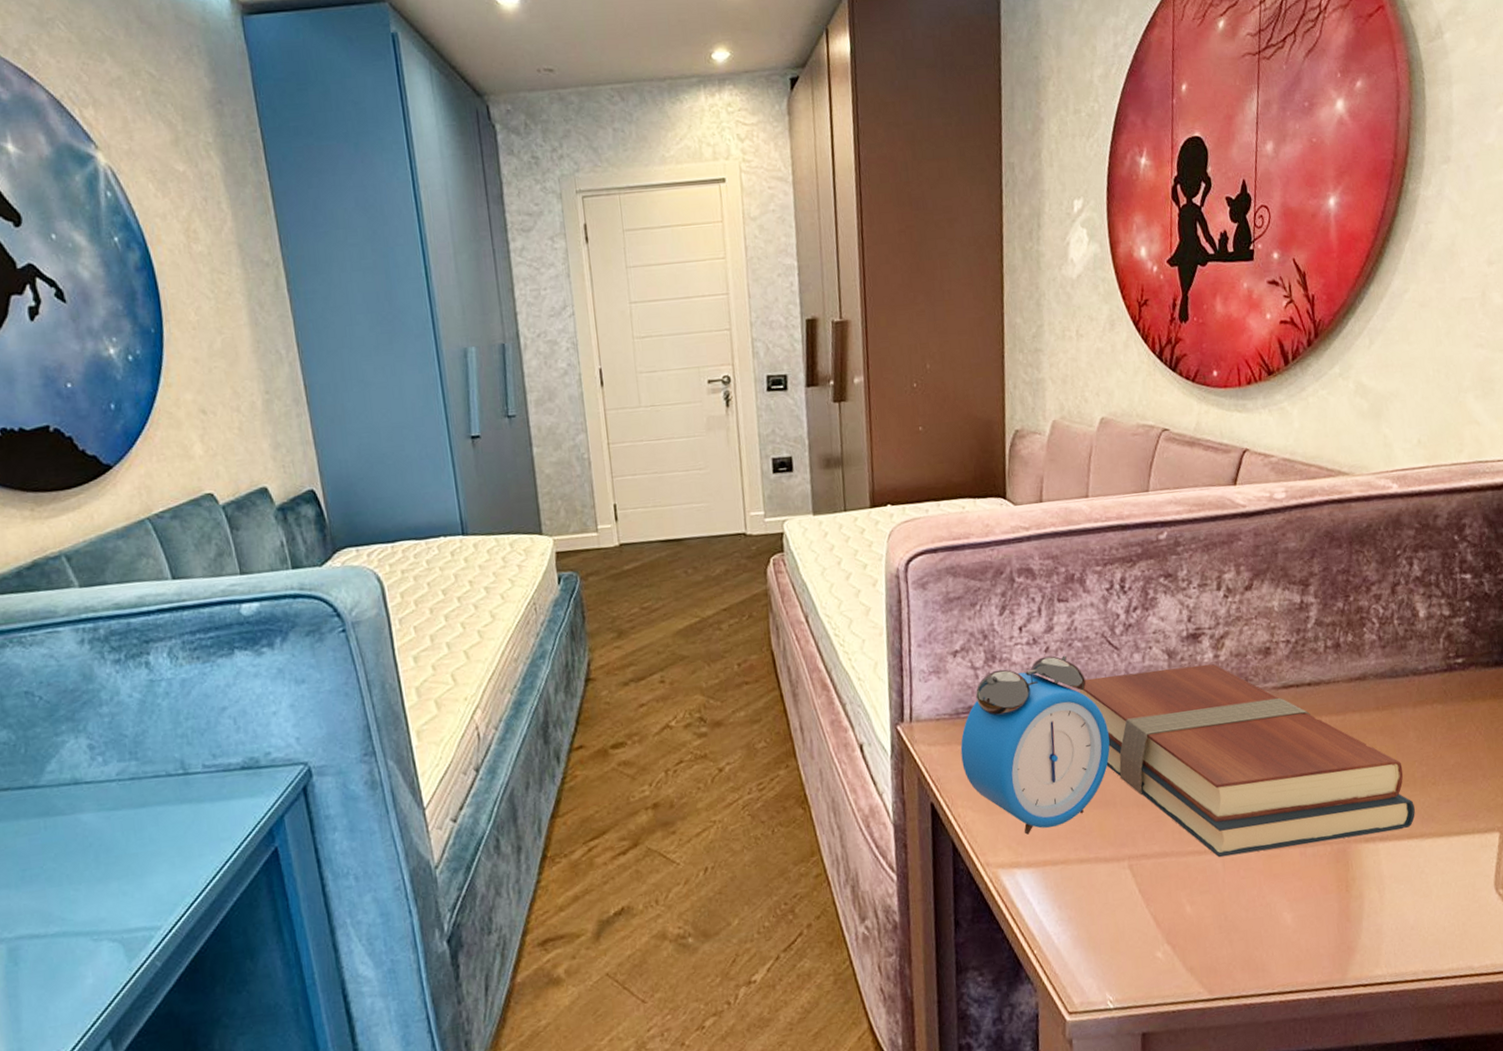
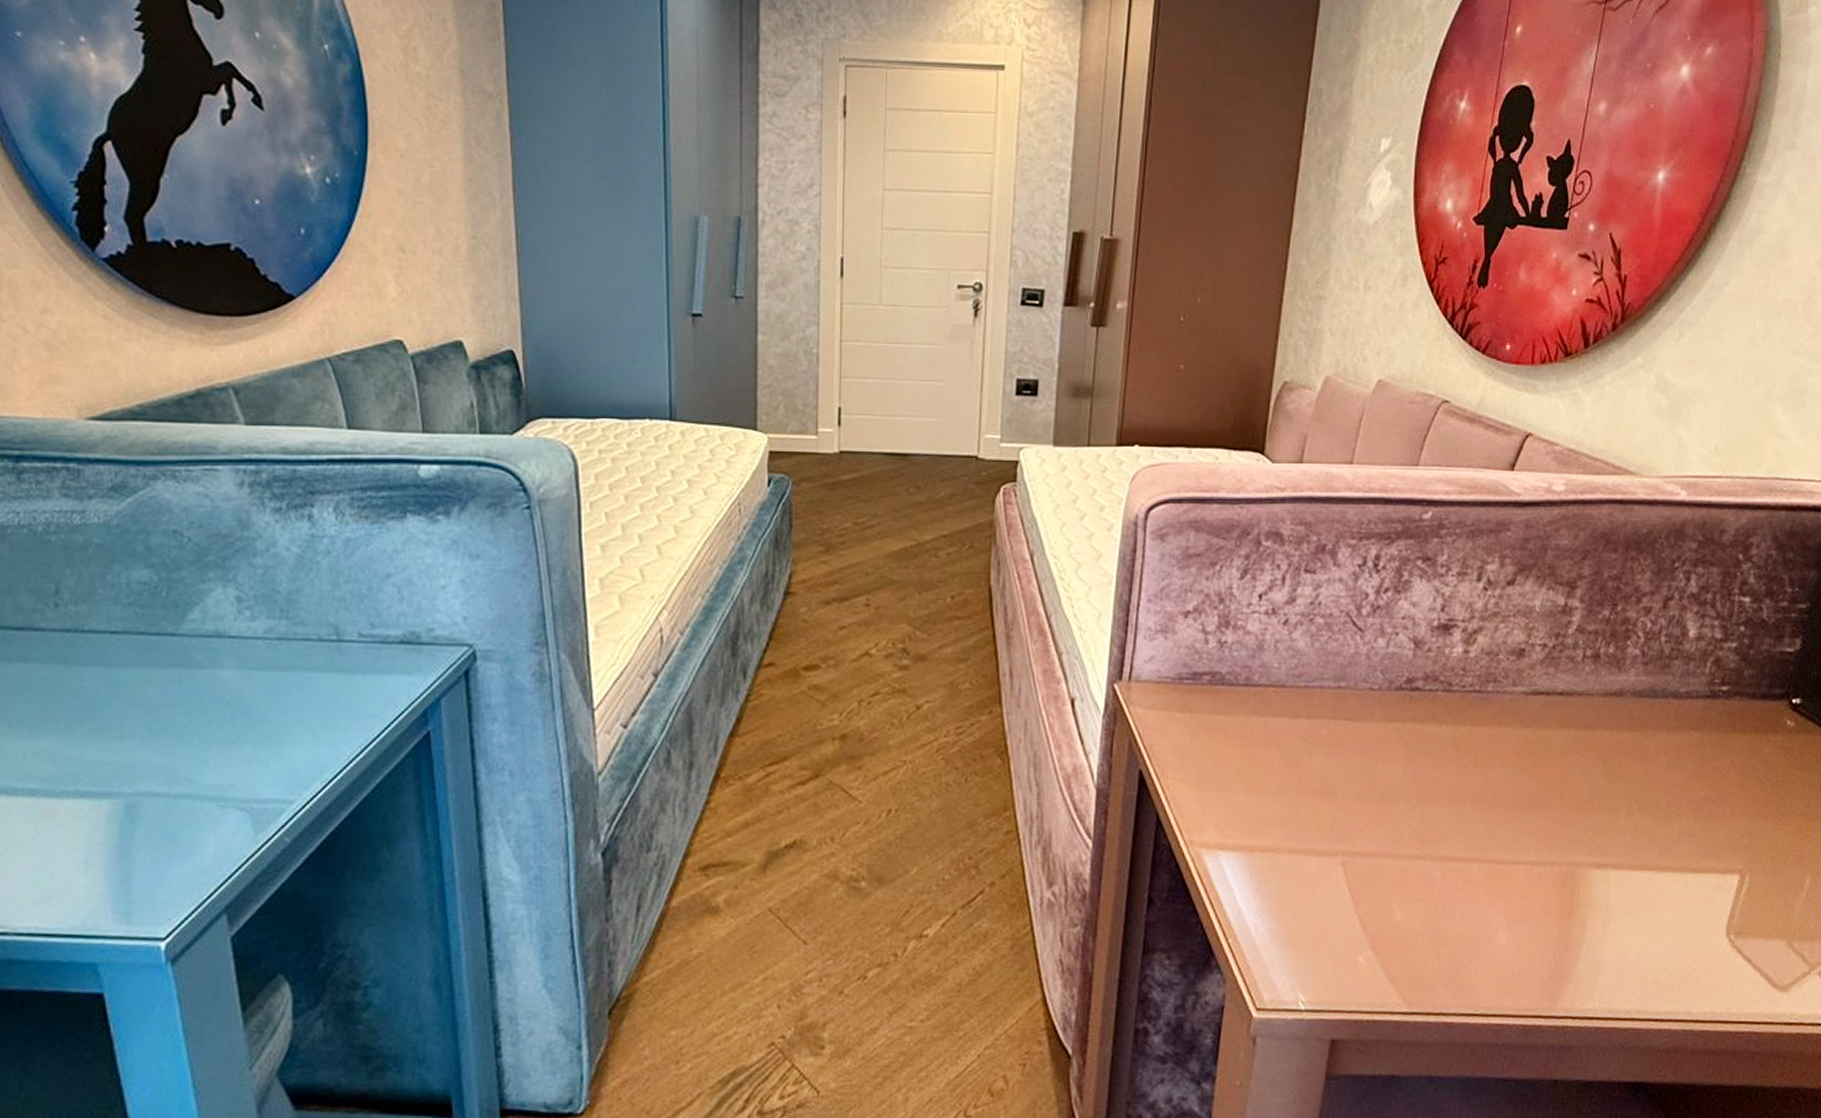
alarm clock: present [960,655,1110,835] -> none [1178,629,1340,816]
books: present [1079,663,1415,858] -> none [1314,658,1654,866]

